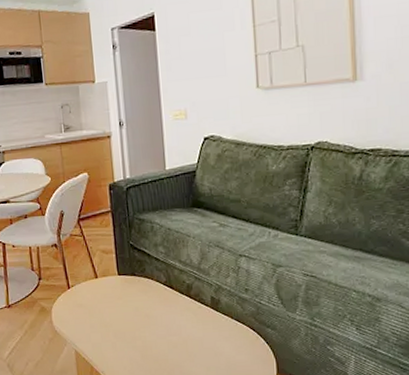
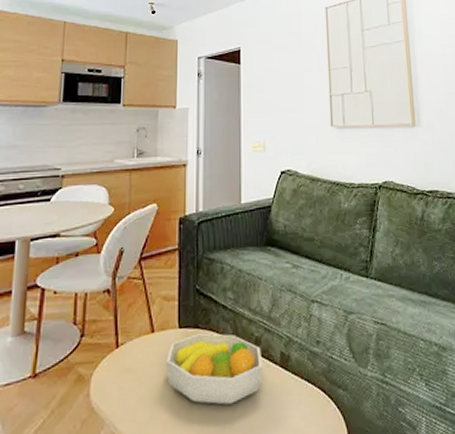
fruit bowl: none [110,279,195,335] -> present [166,333,263,405]

